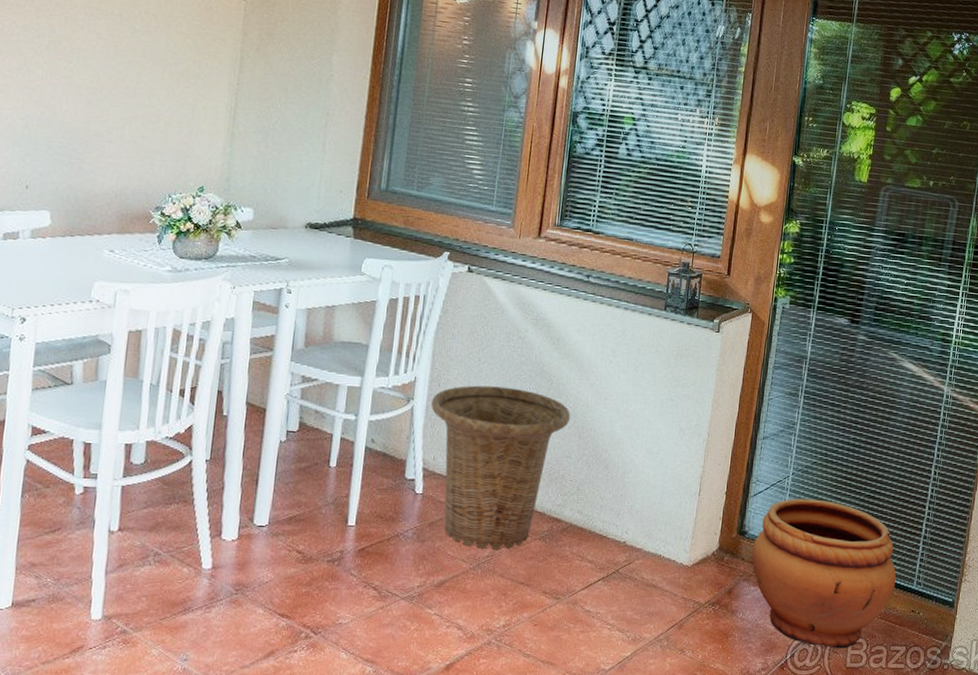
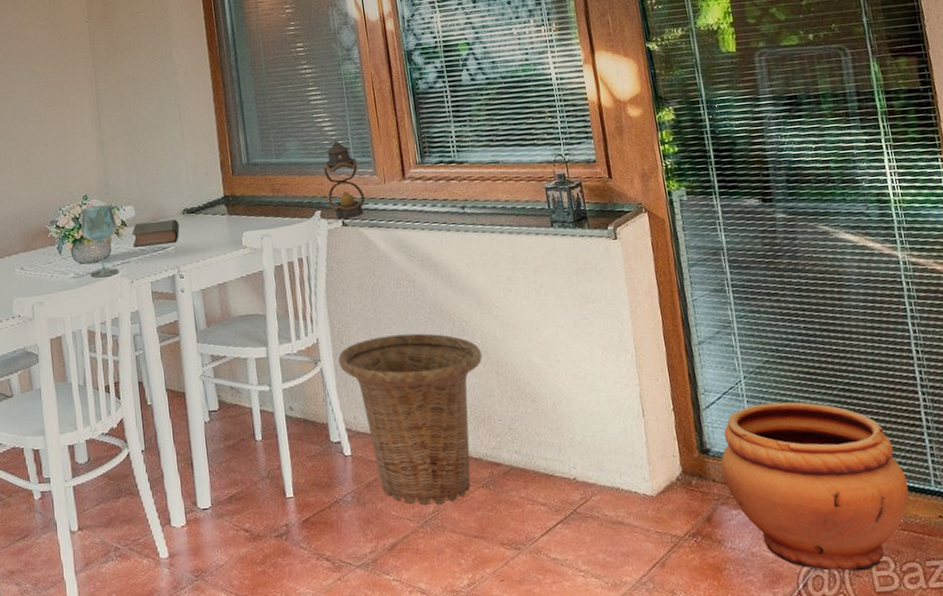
wine glass: none [188,200,231,277] -> present [80,204,119,278]
book: none [243,227,299,255] -> present [131,219,180,247]
lantern: none [459,158,498,266] -> present [319,114,365,219]

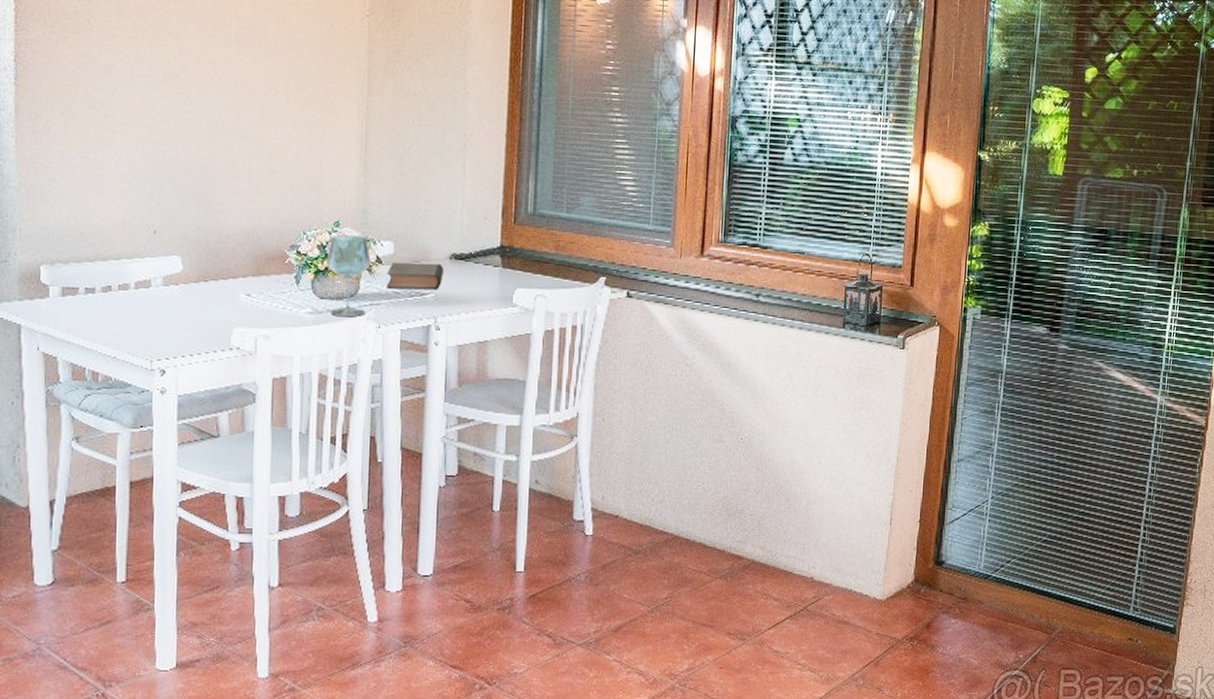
lantern: present [319,114,365,219] -> none [616,173,656,290]
basket: present [338,333,483,505] -> none [596,418,747,590]
planter pot: present [721,401,909,571] -> none [950,523,1111,682]

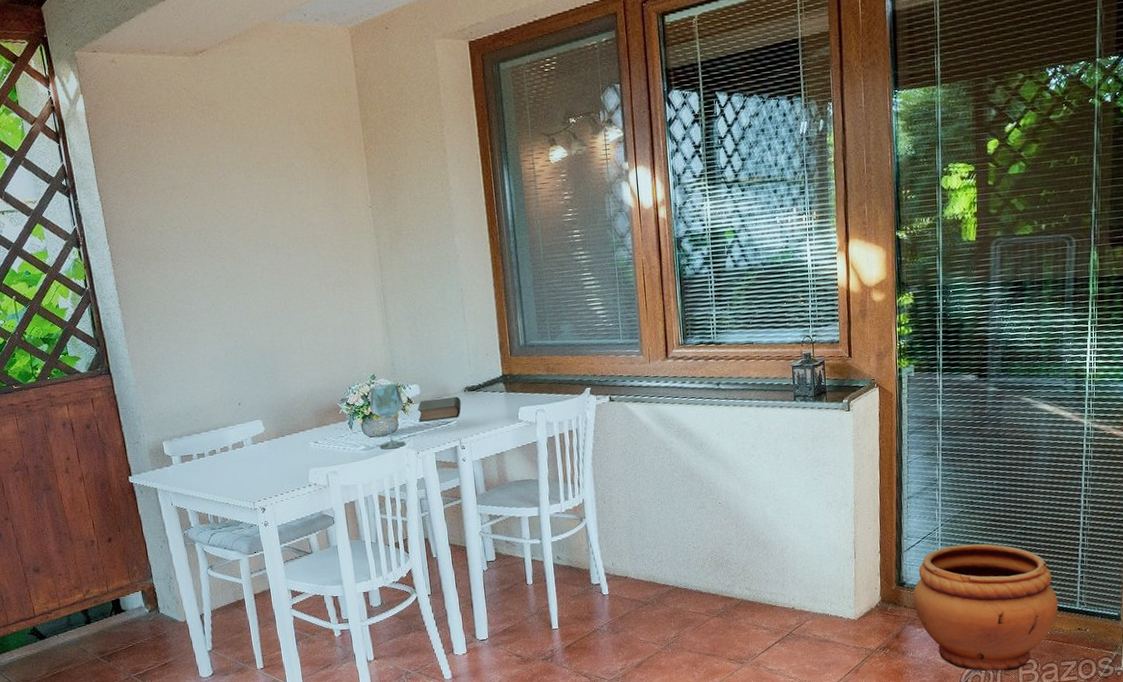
planter pot: none [950,523,1111,682] -> present [913,543,1059,671]

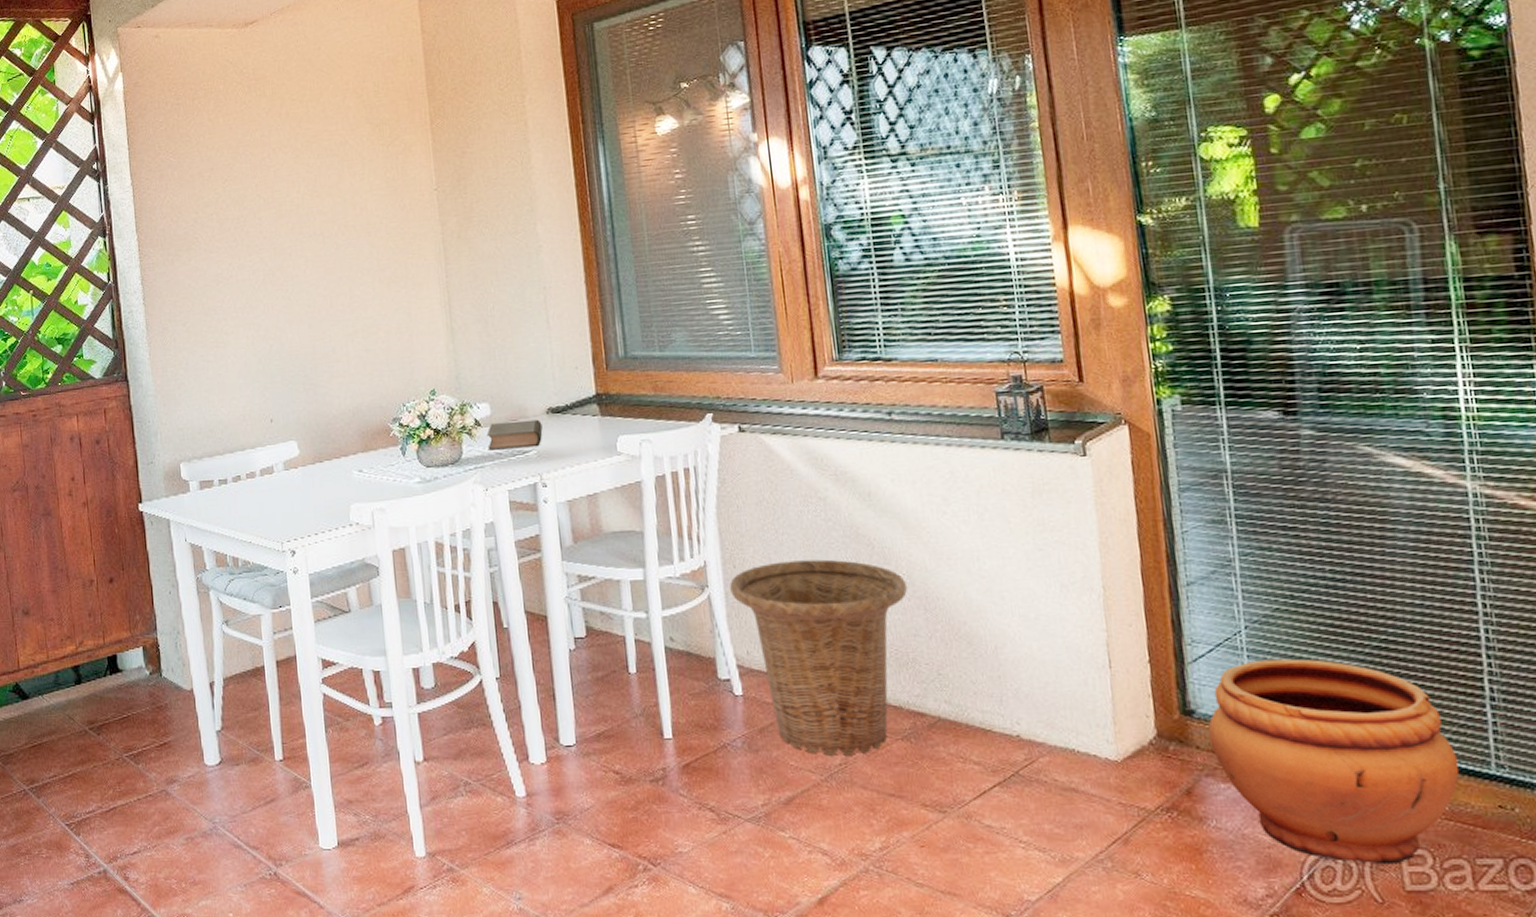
wine glass: present [369,383,406,449] -> none [427,401,472,484]
basket: none [601,493,725,632] -> present [730,559,908,756]

